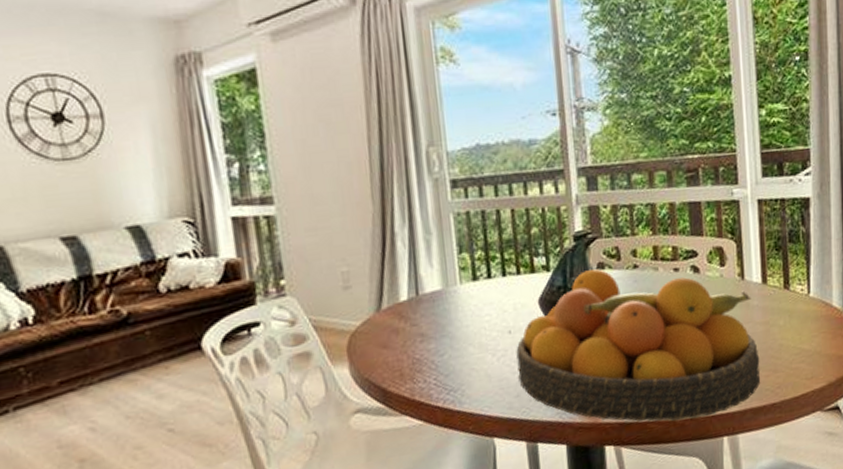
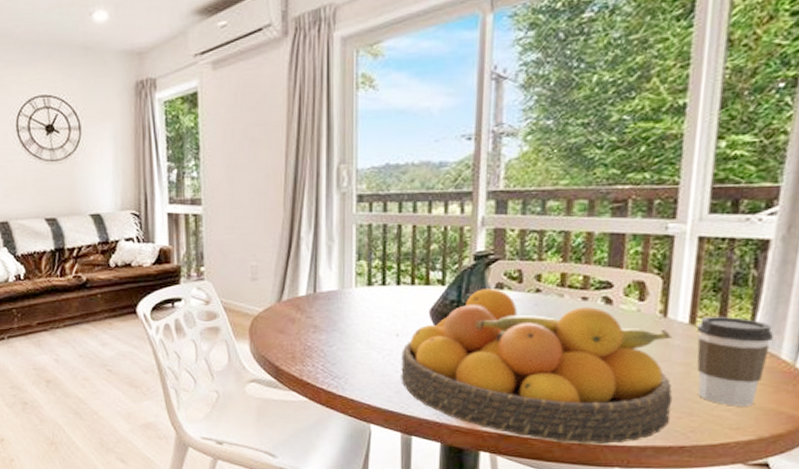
coffee cup: none [768,272,825,358] -> present [696,316,773,407]

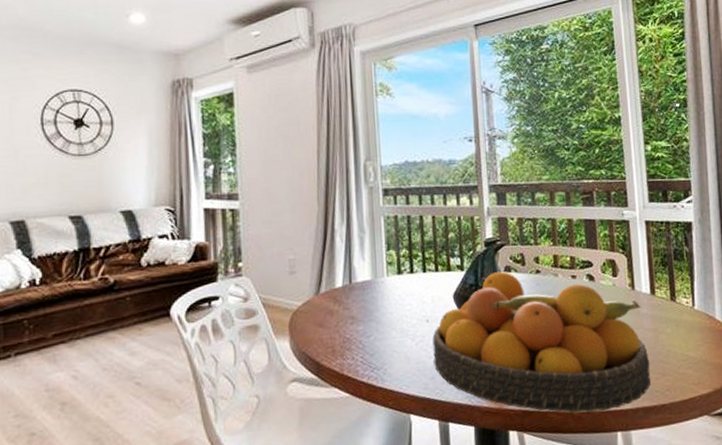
coffee cup: present [696,316,773,407] -> none [656,286,708,364]

